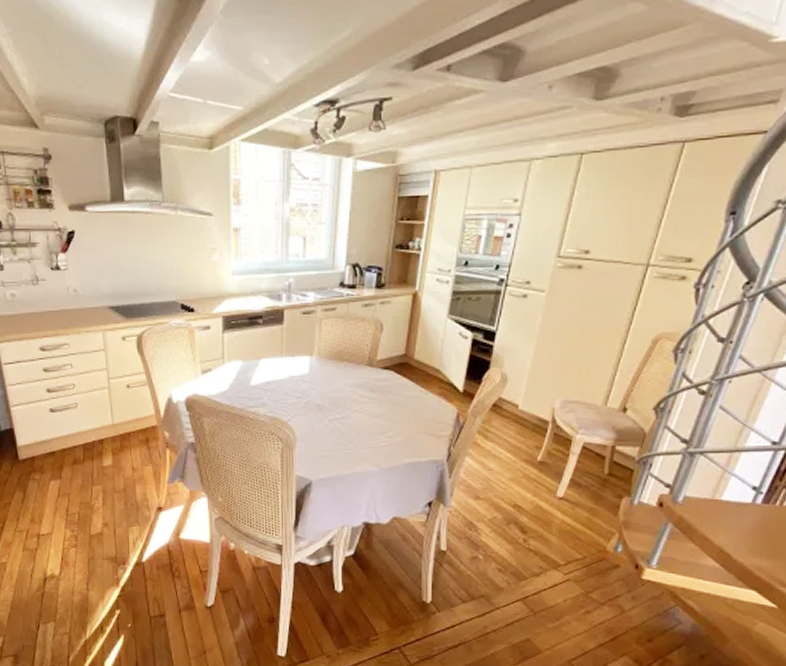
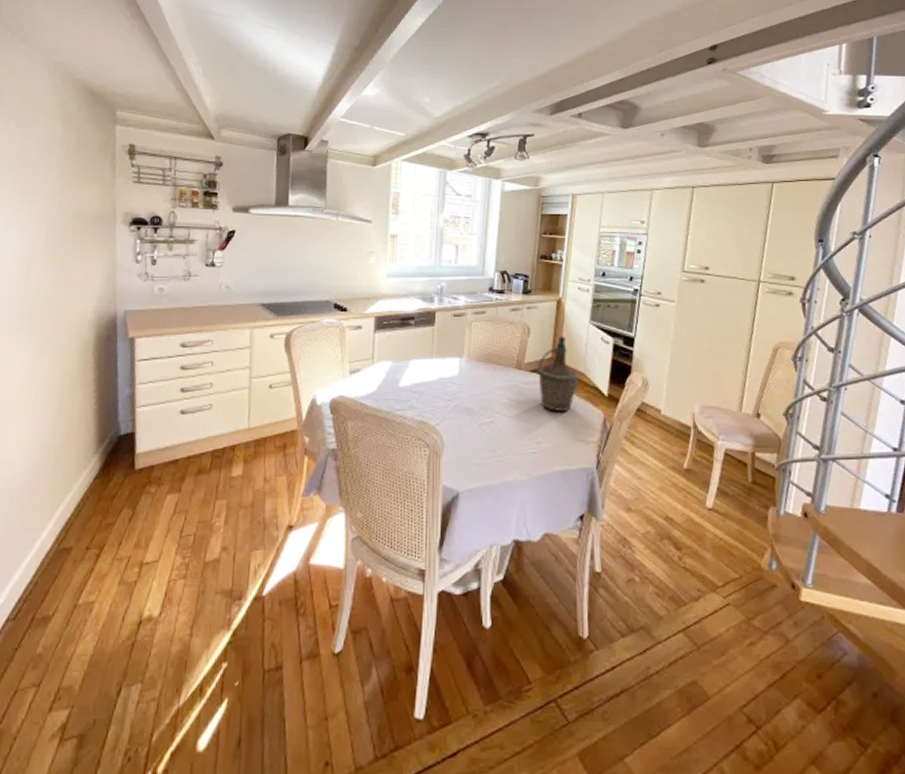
bottle: none [389,332,433,407] -> present [537,336,579,411]

